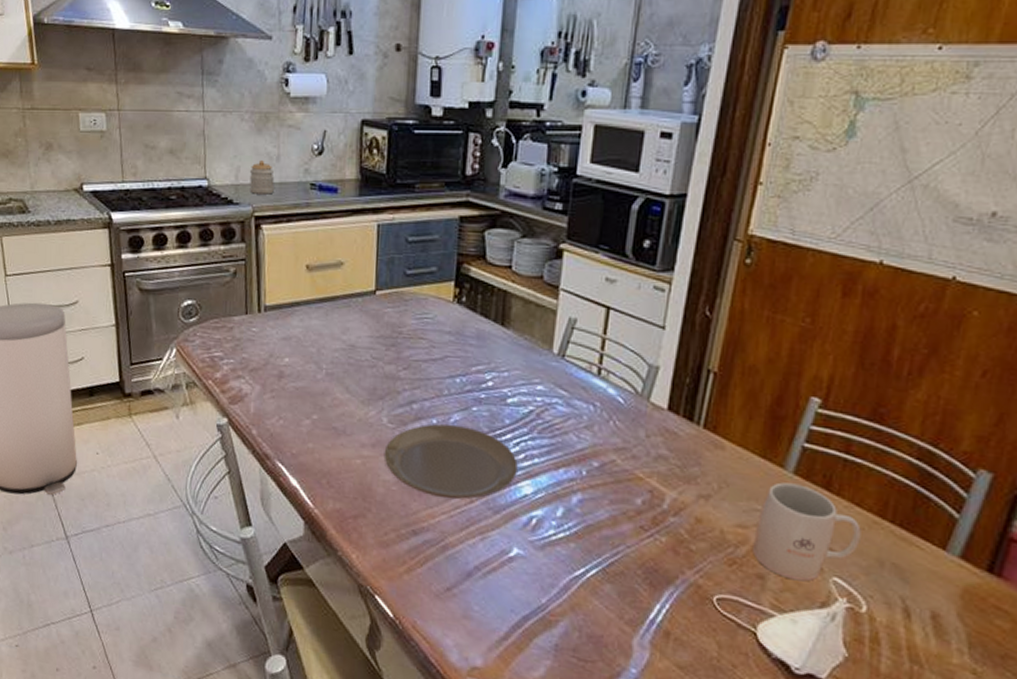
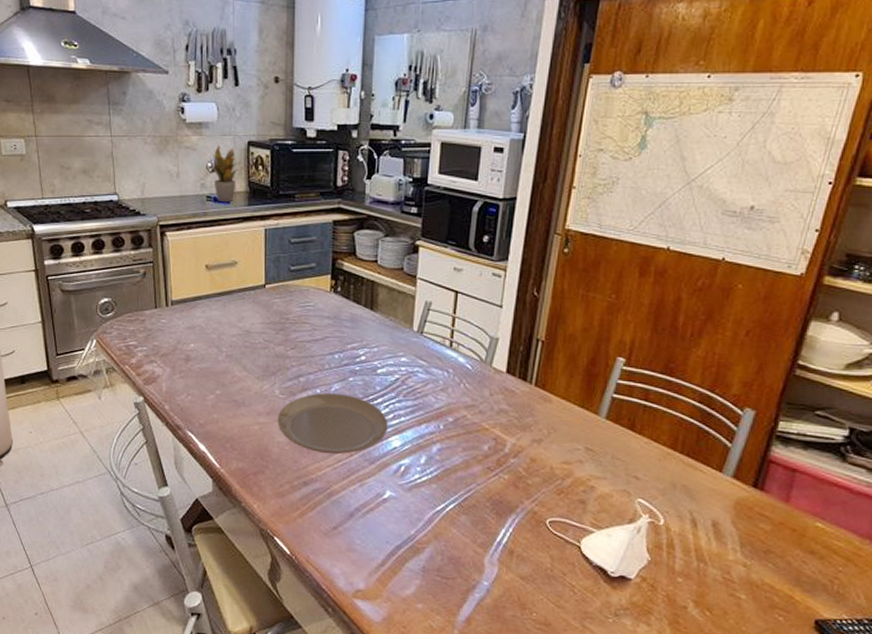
jar: present [249,160,275,195] -> none [153,177,176,206]
potted plant: none [317,124,352,192] -> present [211,146,241,203]
mug: present [753,482,861,582] -> none [576,426,658,504]

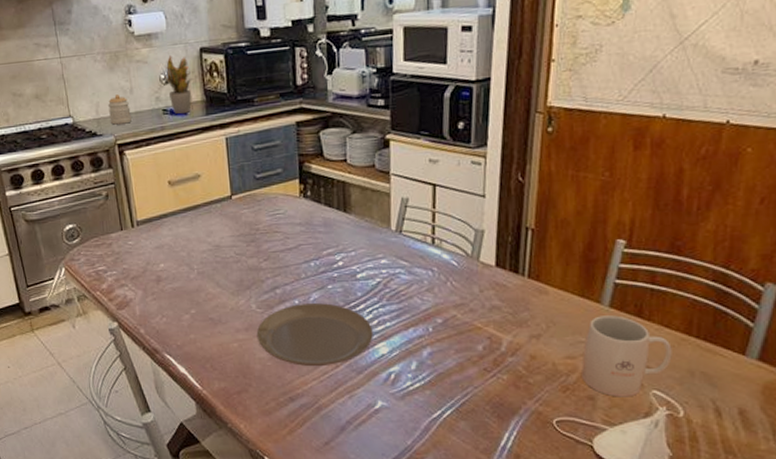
jar: none [153,177,176,206] -> present [107,94,132,125]
mug: none [576,426,658,504] -> present [581,315,672,397]

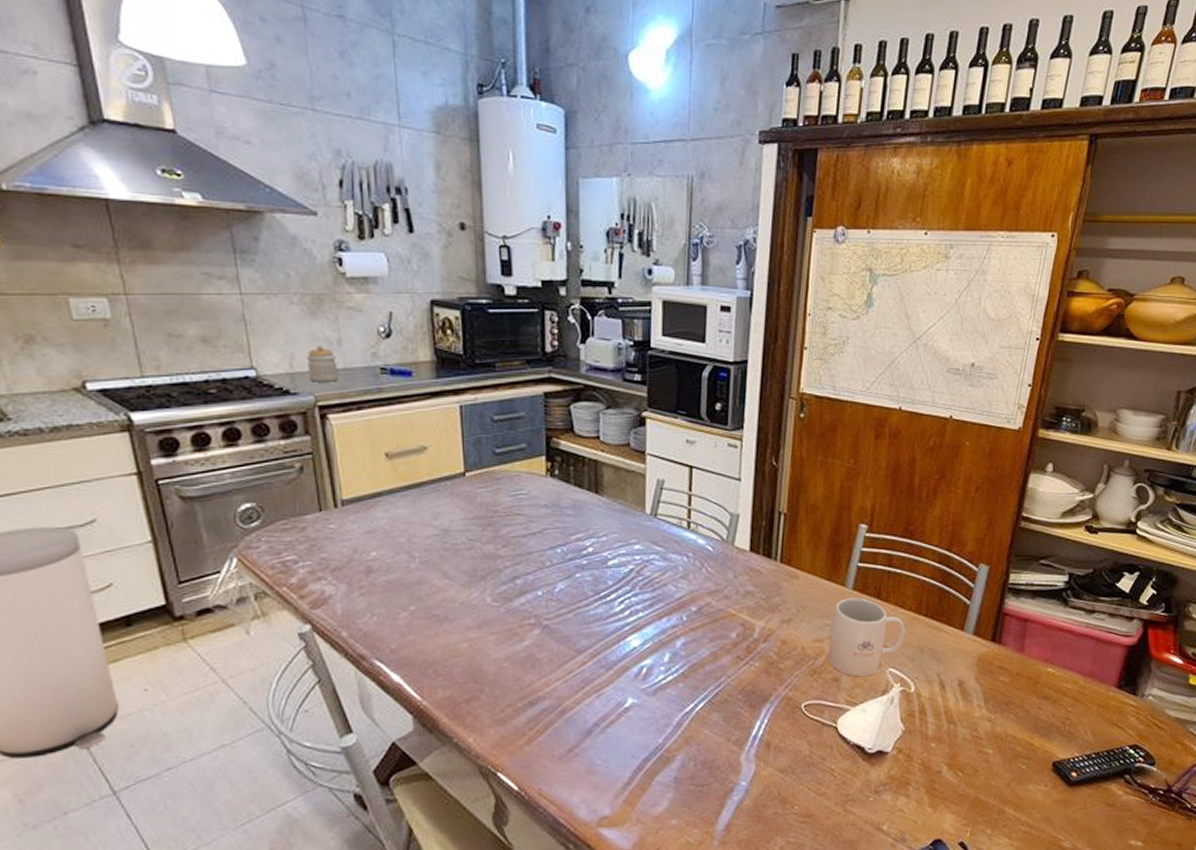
potted plant: present [164,55,195,115] -> none [384,305,423,376]
plate: present [256,303,373,367] -> none [491,594,624,666]

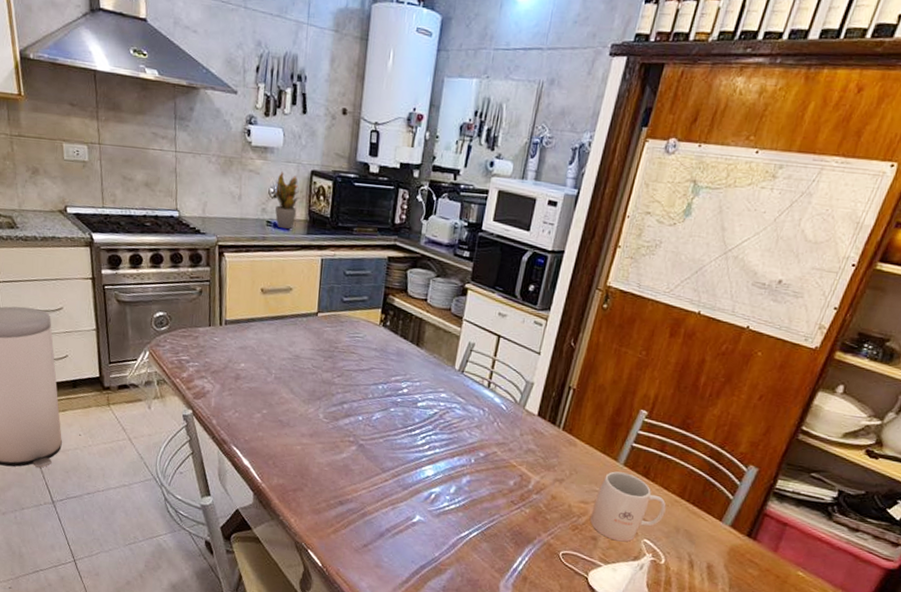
jar: present [306,346,338,382] -> none [214,198,237,228]
potted plant: none [384,305,423,376] -> present [273,172,302,230]

